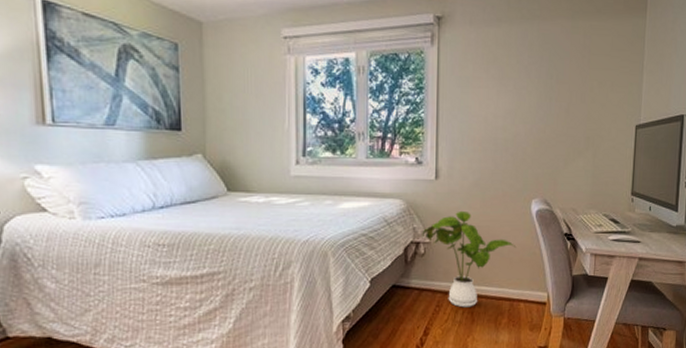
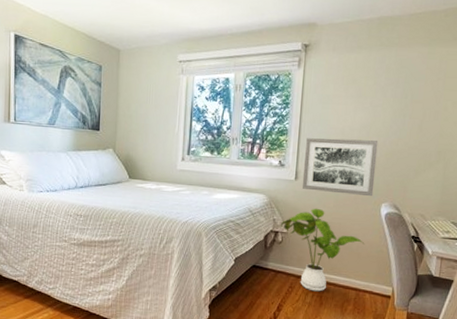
wall art: none [443,128,525,193] -> present [302,138,379,197]

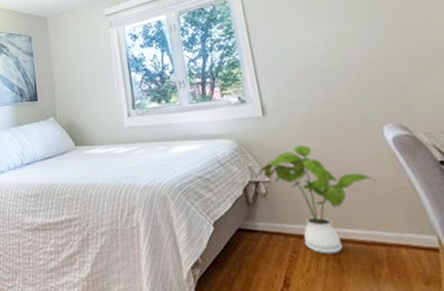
wall art: present [302,138,379,197] -> none [264,52,368,125]

